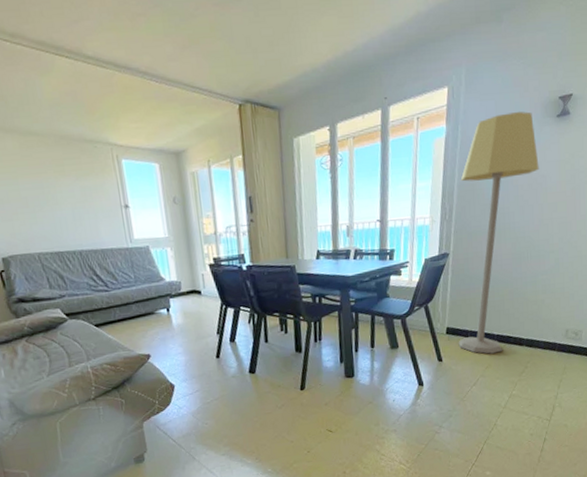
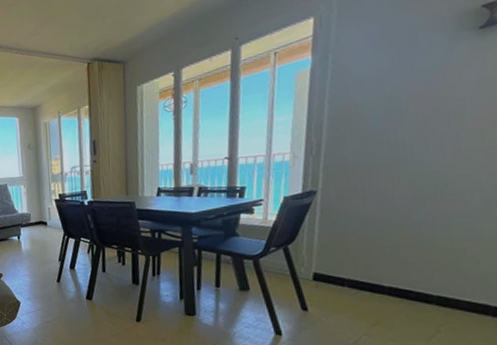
lamp: present [458,111,539,354] -> none [330,28,452,309]

